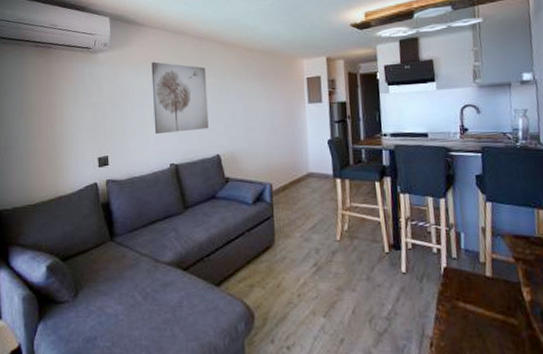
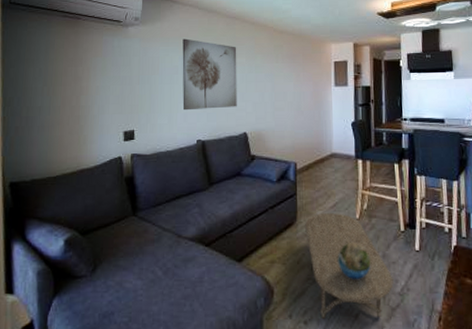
coffee table: none [282,234,380,345] -> present [304,213,394,320]
decorative sphere: none [319,264,355,303] -> present [338,241,371,279]

